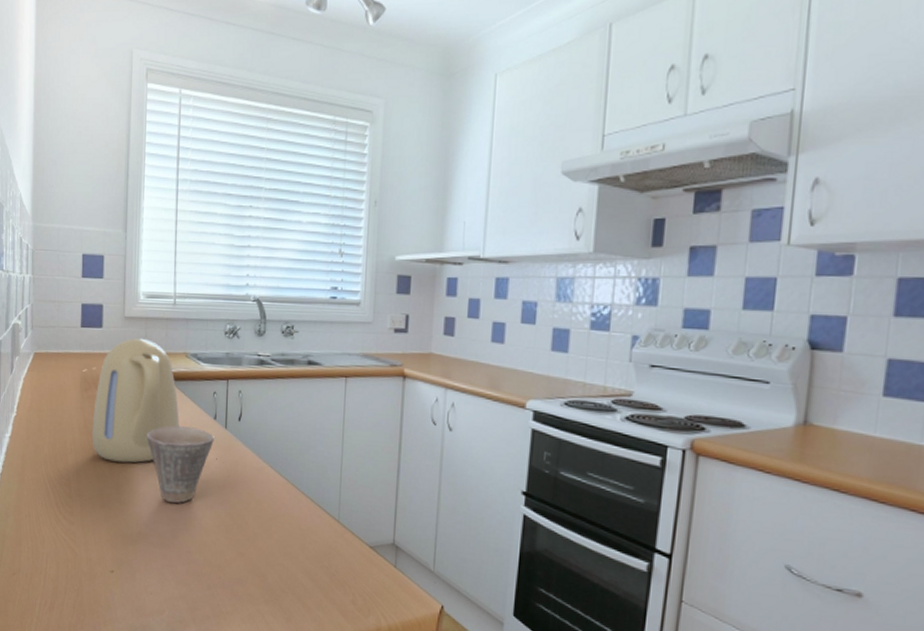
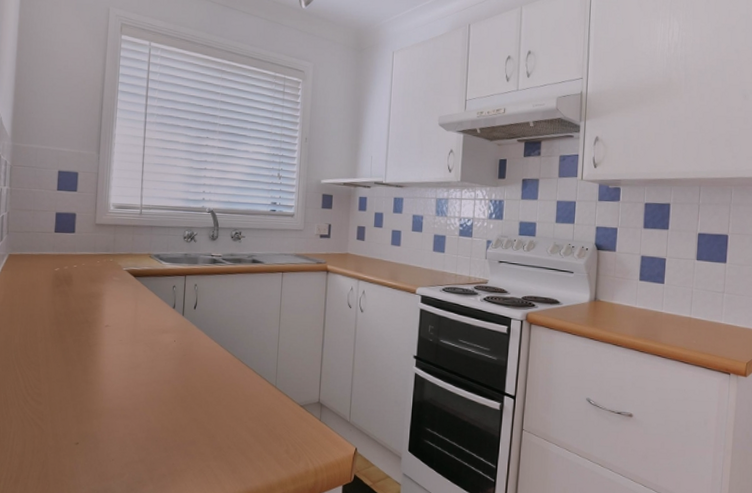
kettle: present [92,337,180,463] -> none [61,241,143,348]
cup: present [146,426,214,503] -> none [112,315,173,380]

